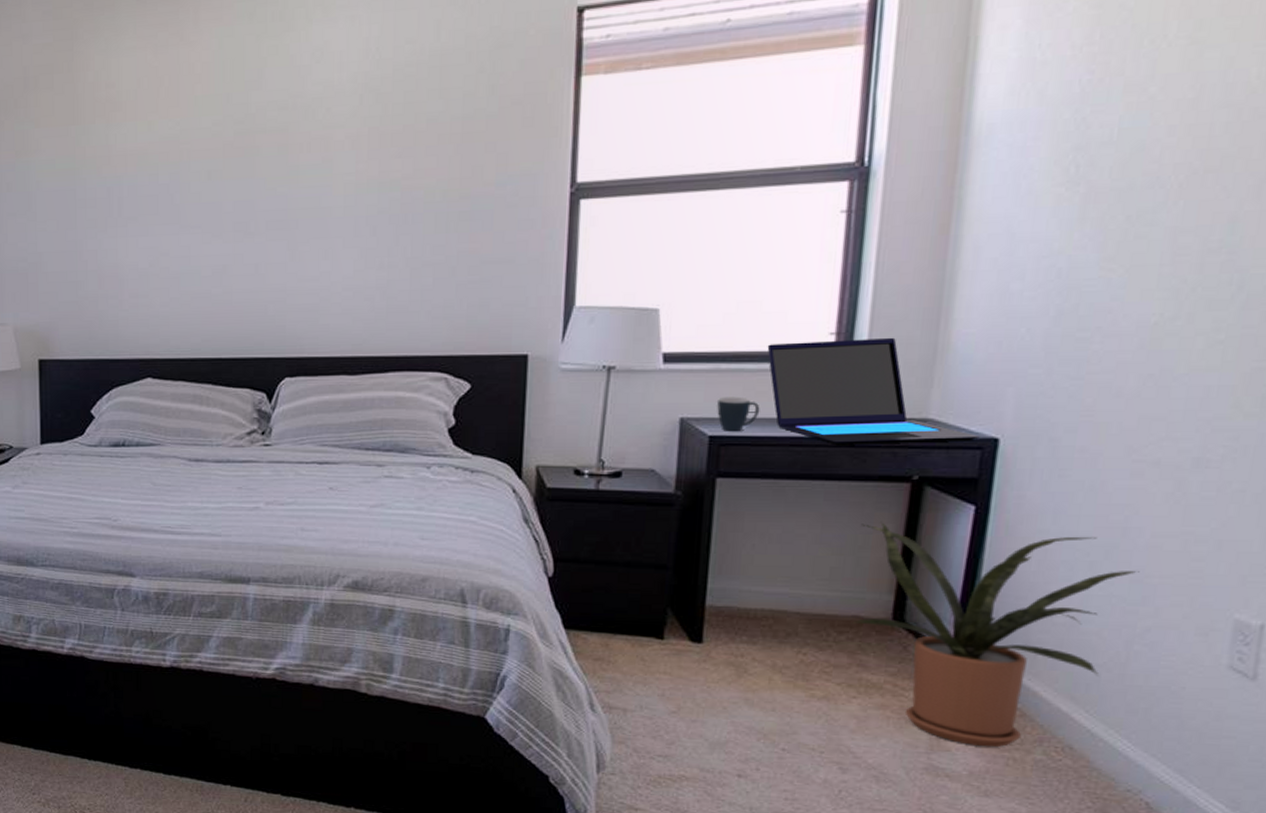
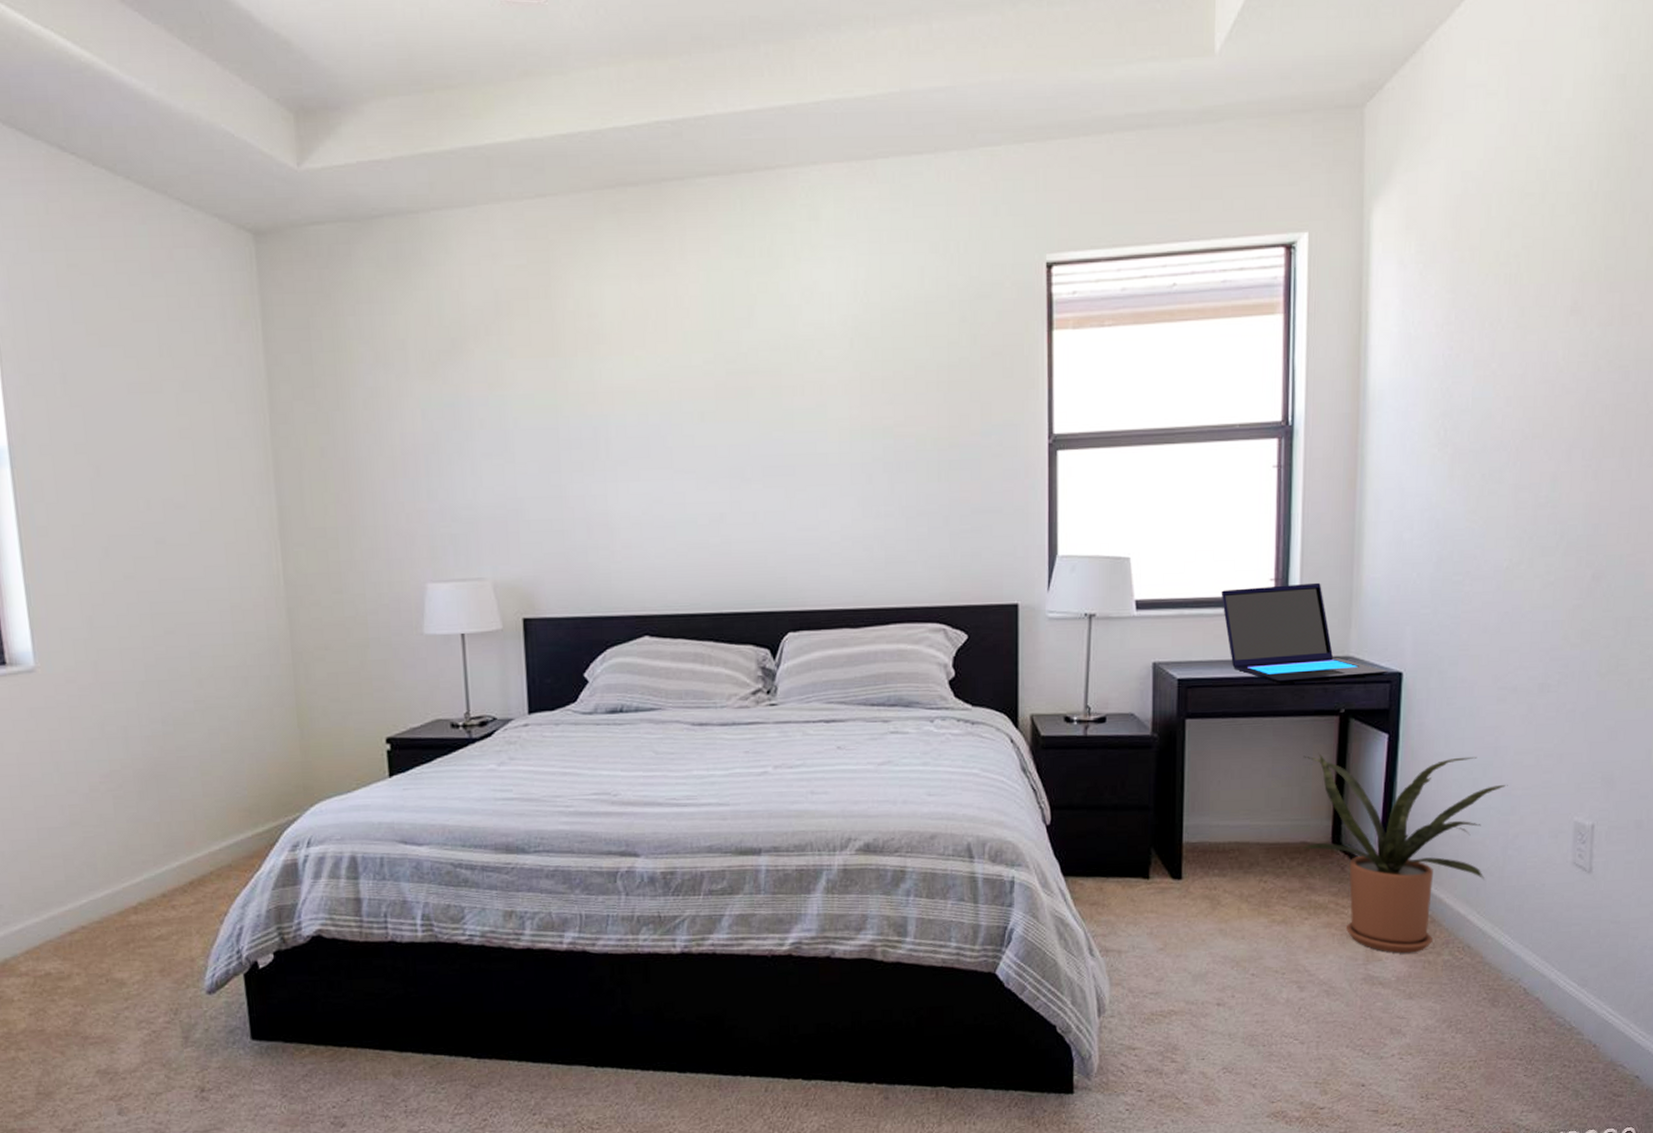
mug: present [717,396,760,432] -> none [1183,640,1218,675]

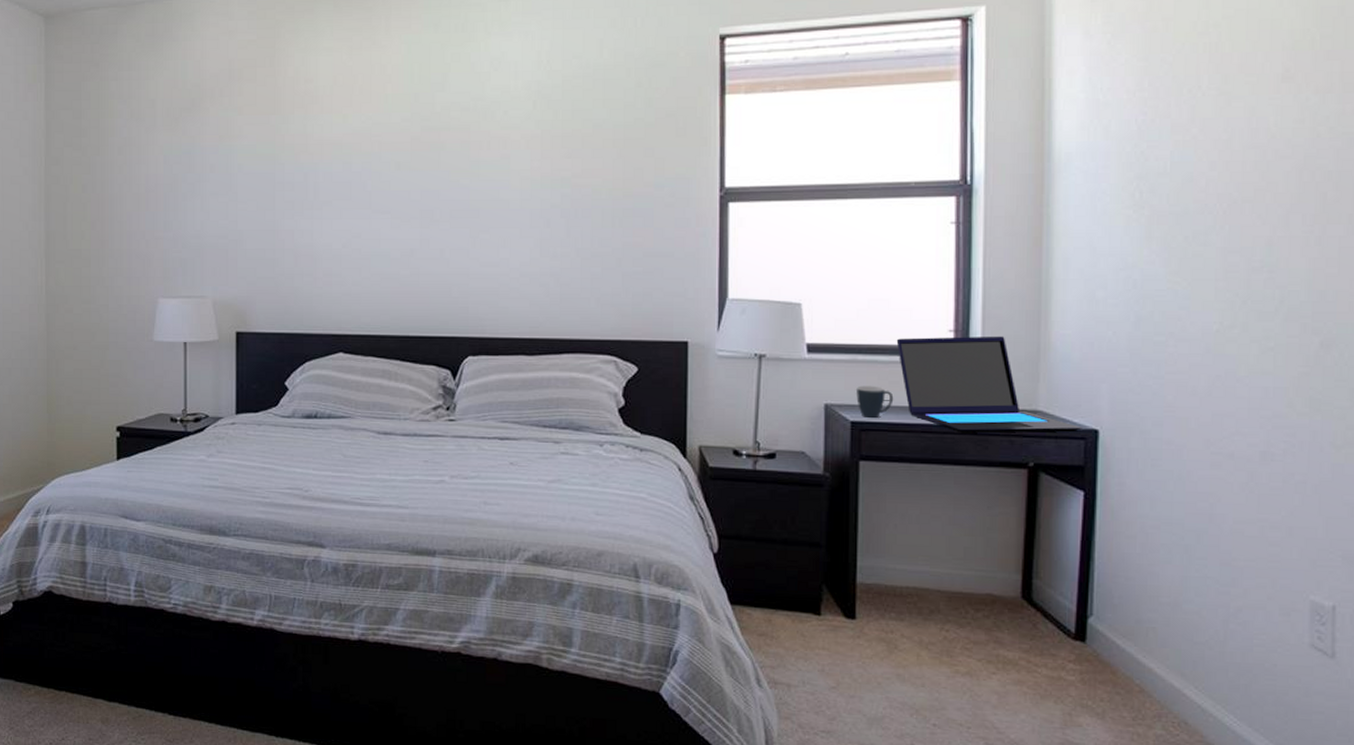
mug: none [1183,640,1218,675] -> present [856,385,894,419]
house plant: present [1302,752,1508,953] -> none [988,504,1227,723]

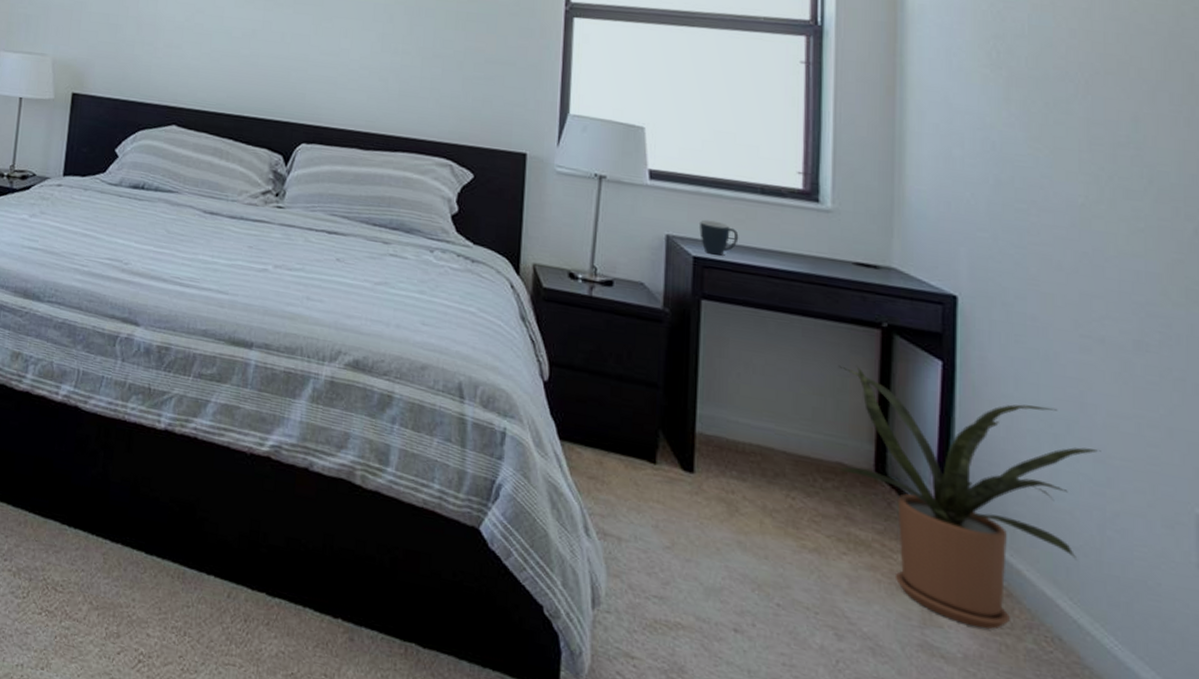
laptop: present [896,336,1082,433] -> none [742,175,940,295]
house plant: none [988,504,1227,723] -> present [838,365,1101,629]

